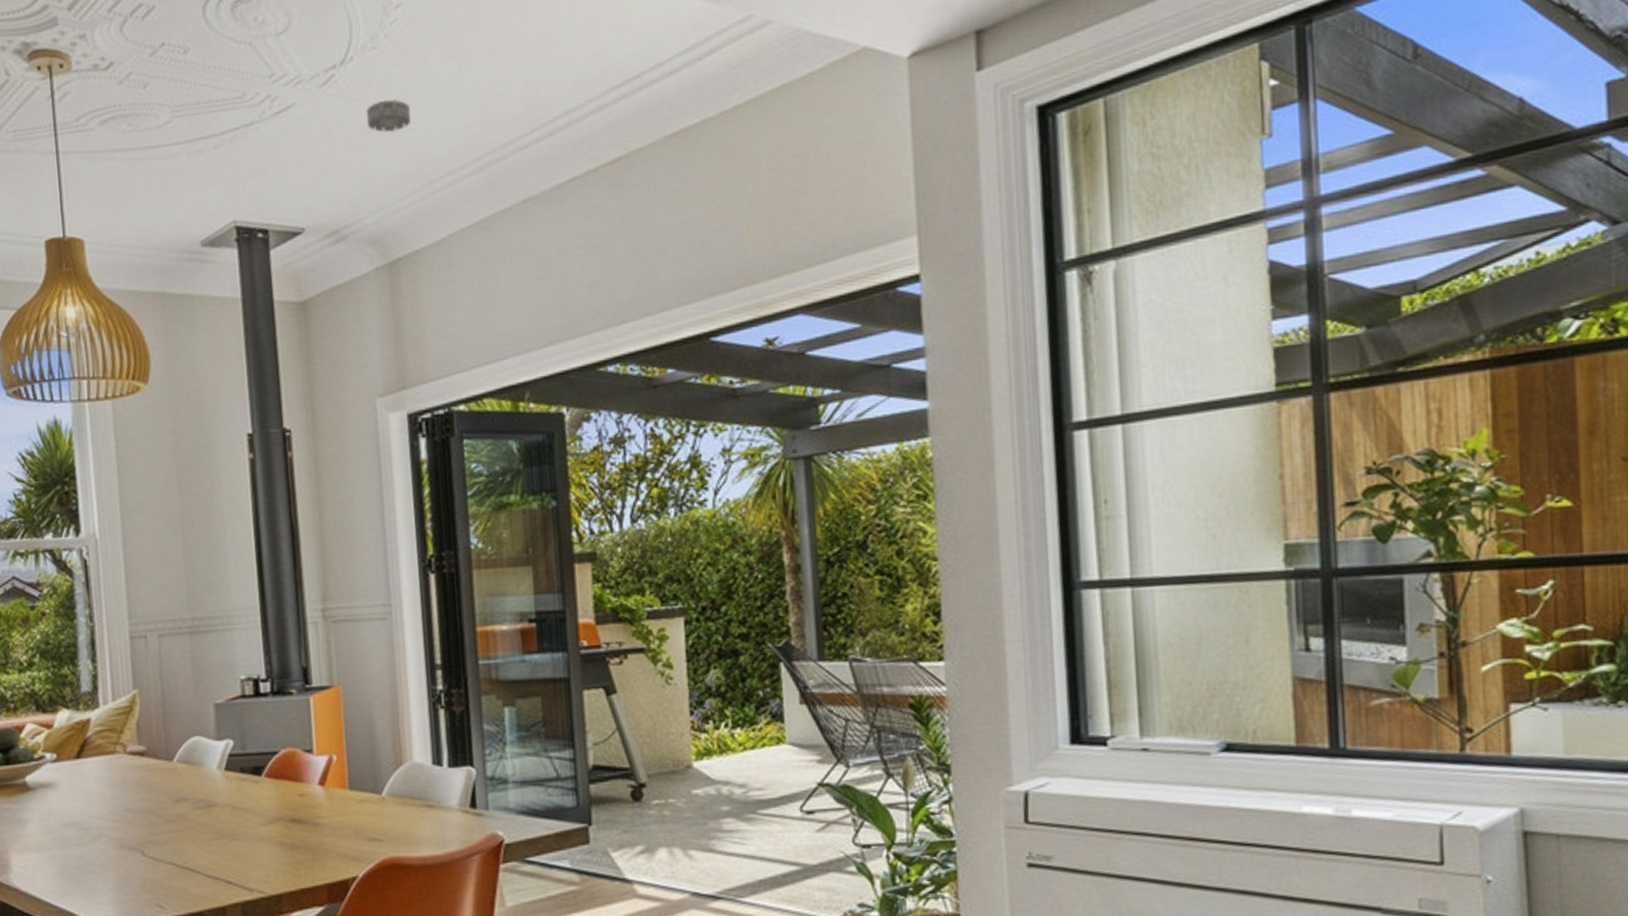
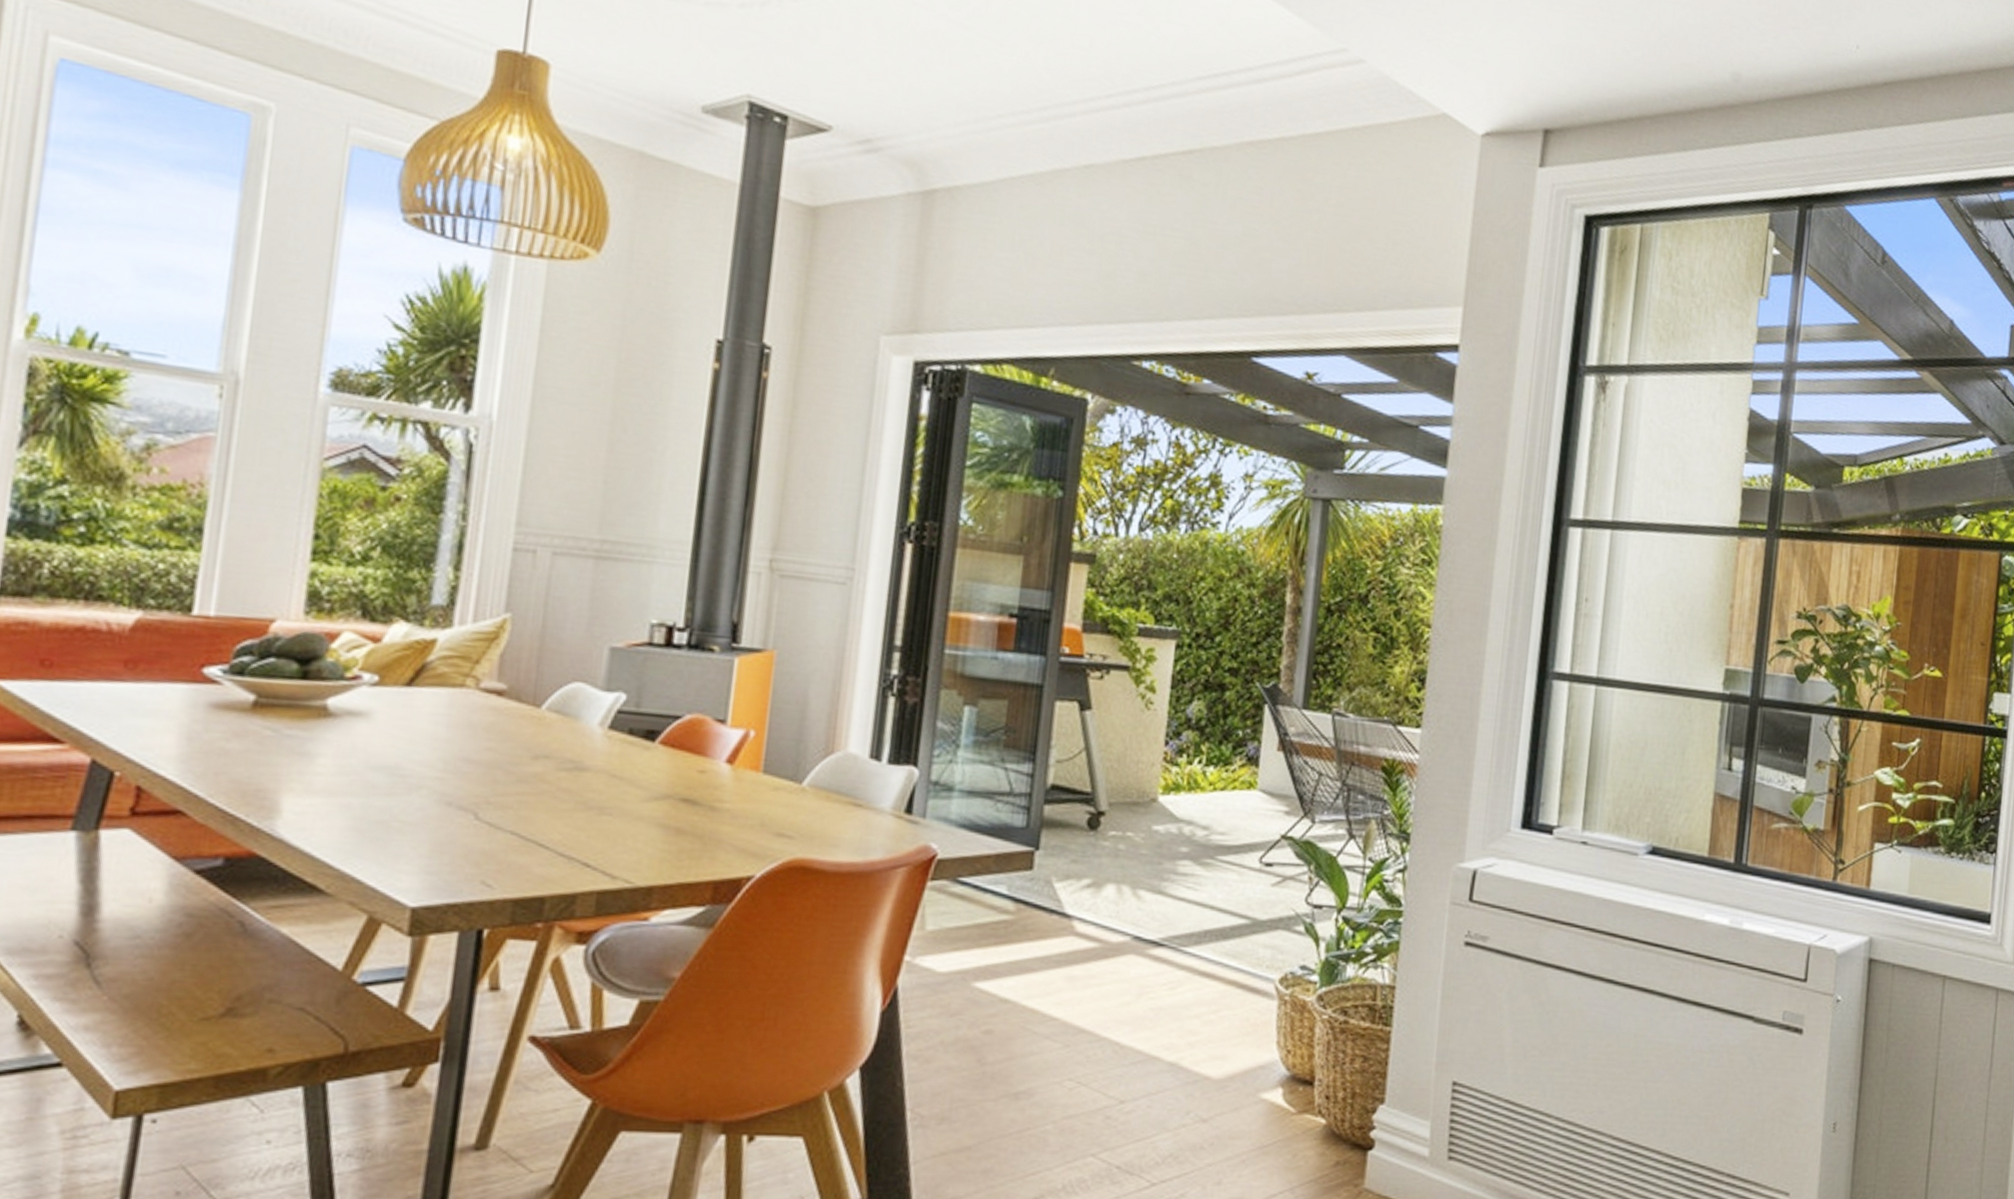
smoke detector: present [367,98,411,133] -> none [928,14,980,53]

